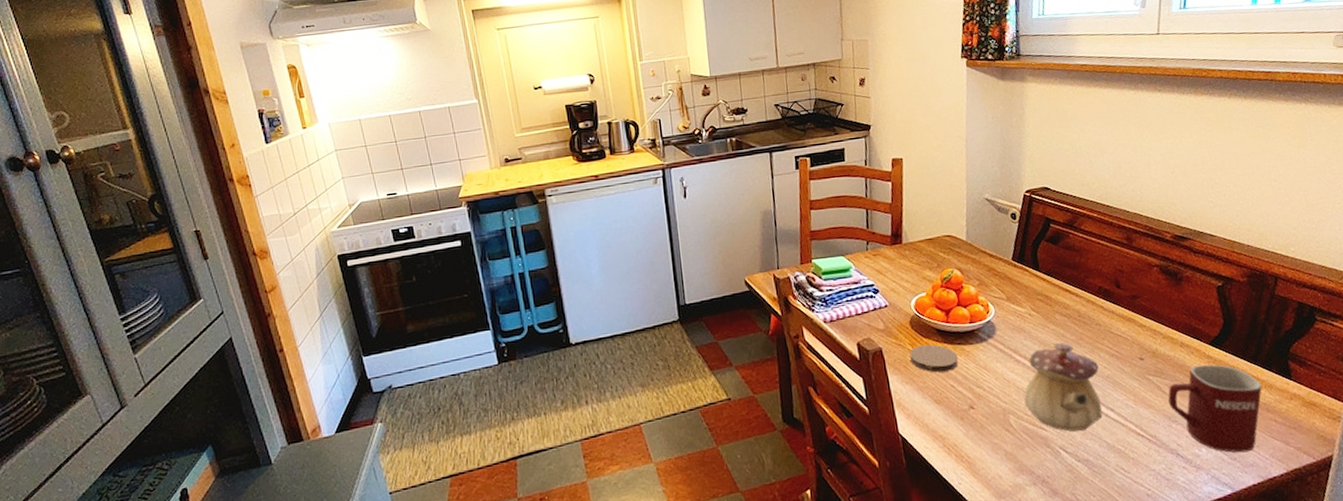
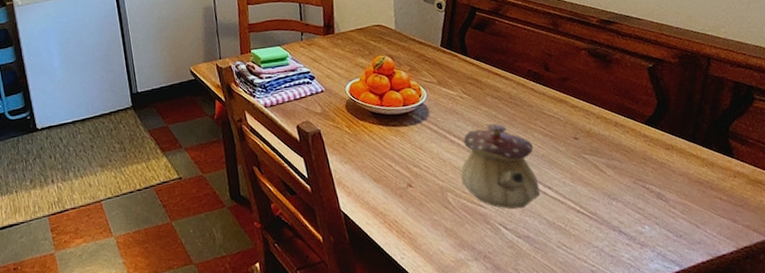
coaster: present [909,344,959,373] -> none [347,126,395,153]
mug: present [1168,364,1262,453] -> none [605,143,703,230]

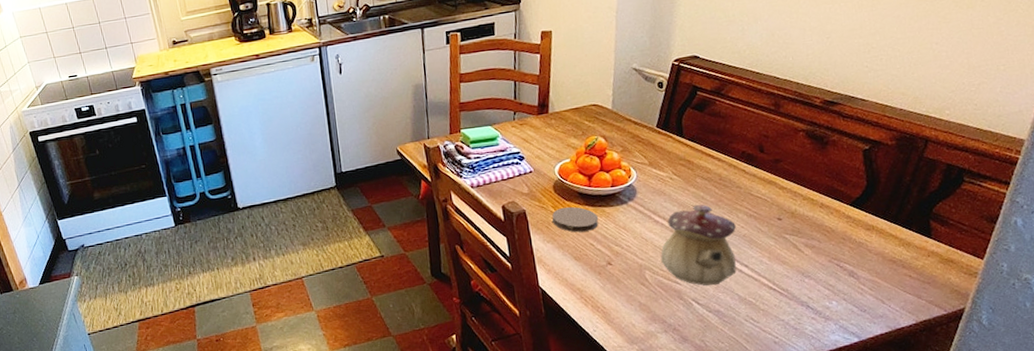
coaster: none [347,126,395,153] -> present [552,206,599,233]

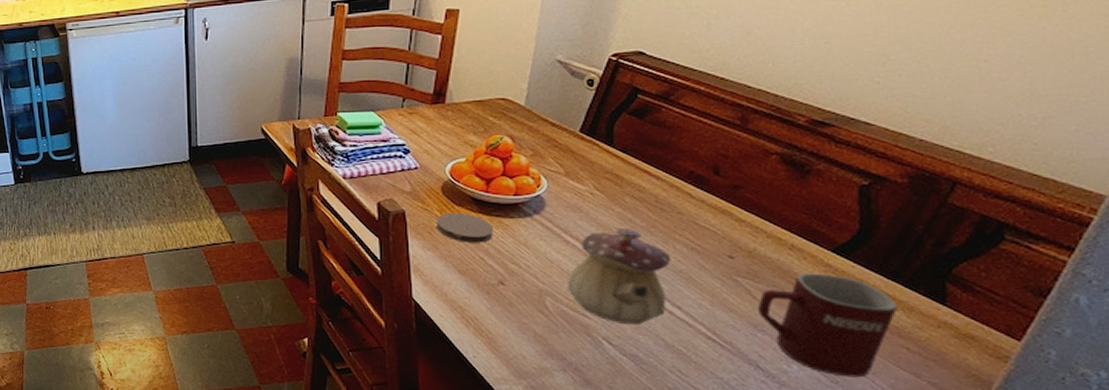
mug: none [803,224,900,306] -> present [758,273,897,378]

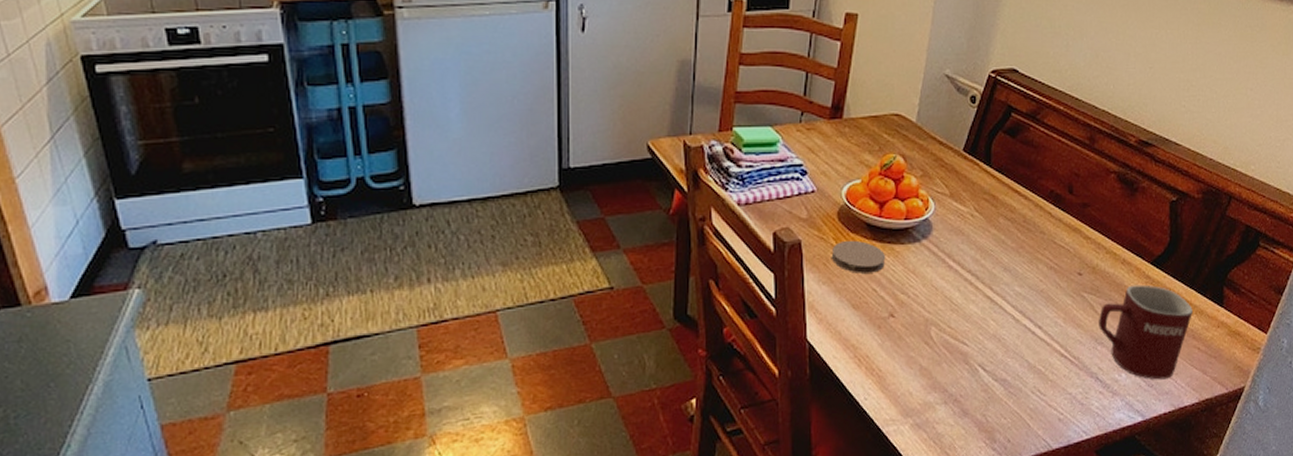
teapot: present [568,227,671,324] -> none [950,249,1034,348]

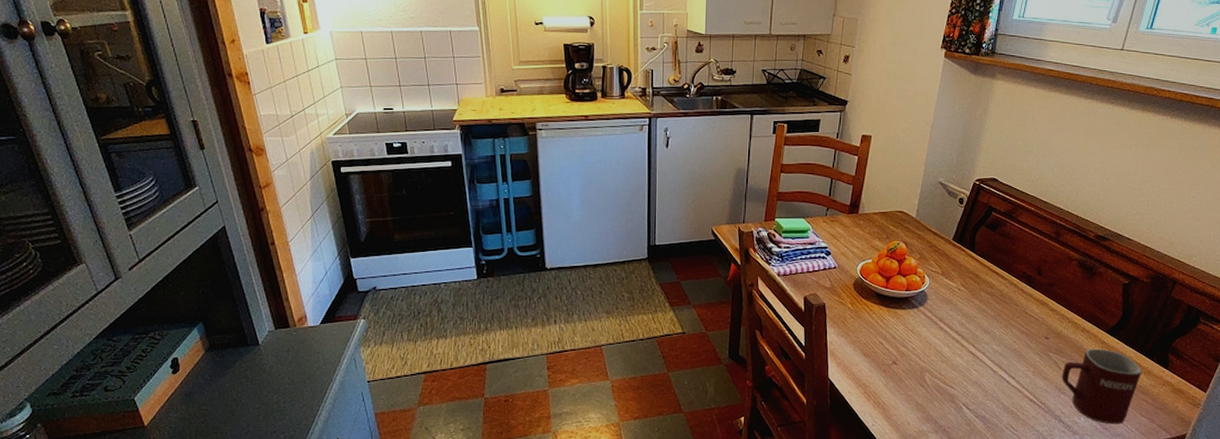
coaster: present [831,240,886,274] -> none [848,305,891,330]

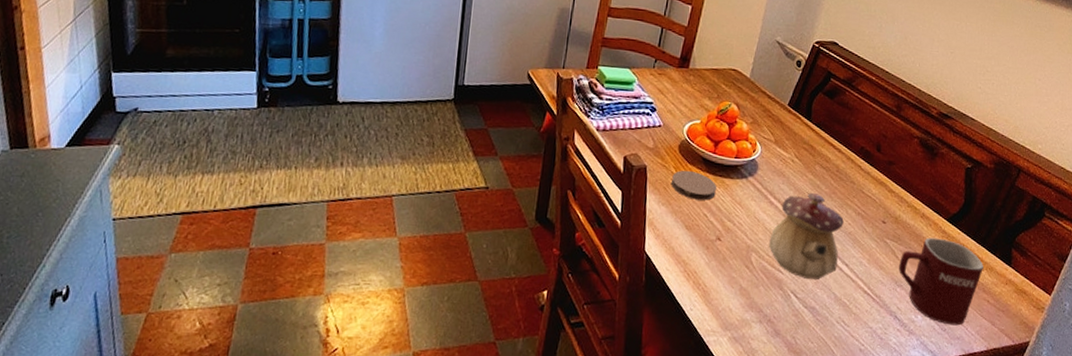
coaster: none [848,305,891,330] -> present [670,170,717,201]
teapot: none [941,316,1009,392] -> present [769,192,844,279]

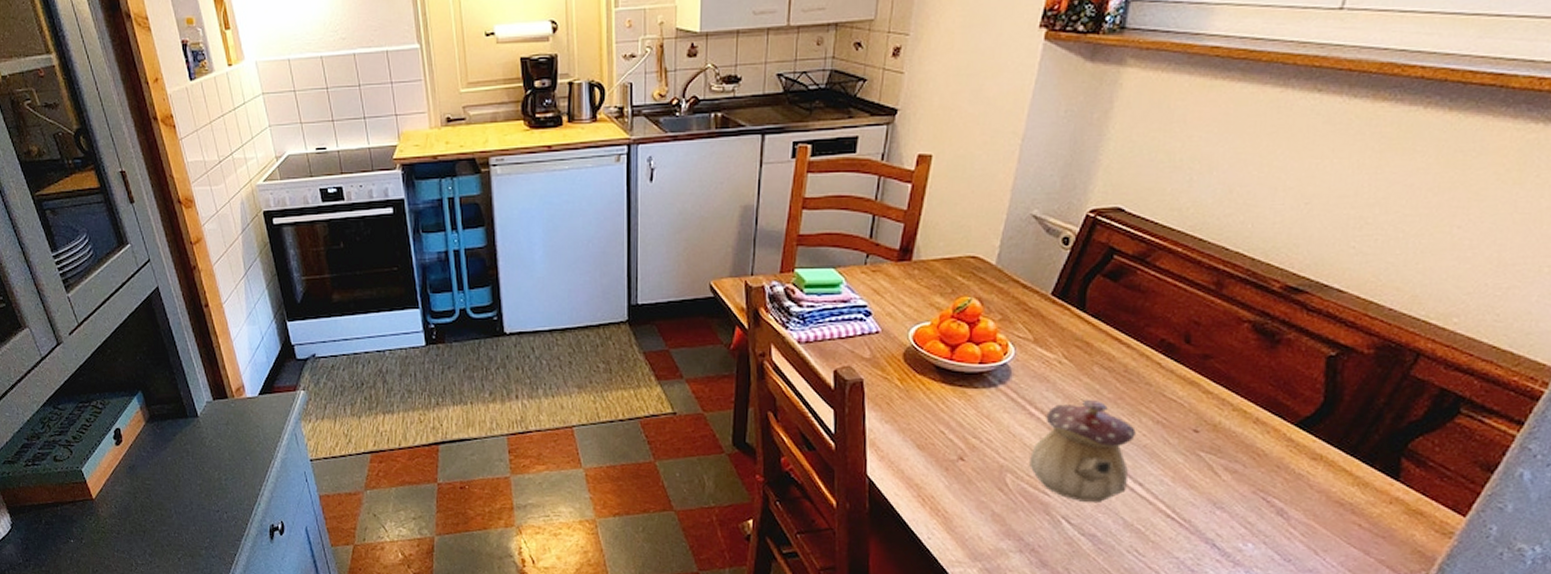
coaster: present [670,170,717,201] -> none [895,381,957,415]
mug: present [899,237,984,326] -> none [1219,447,1353,556]

